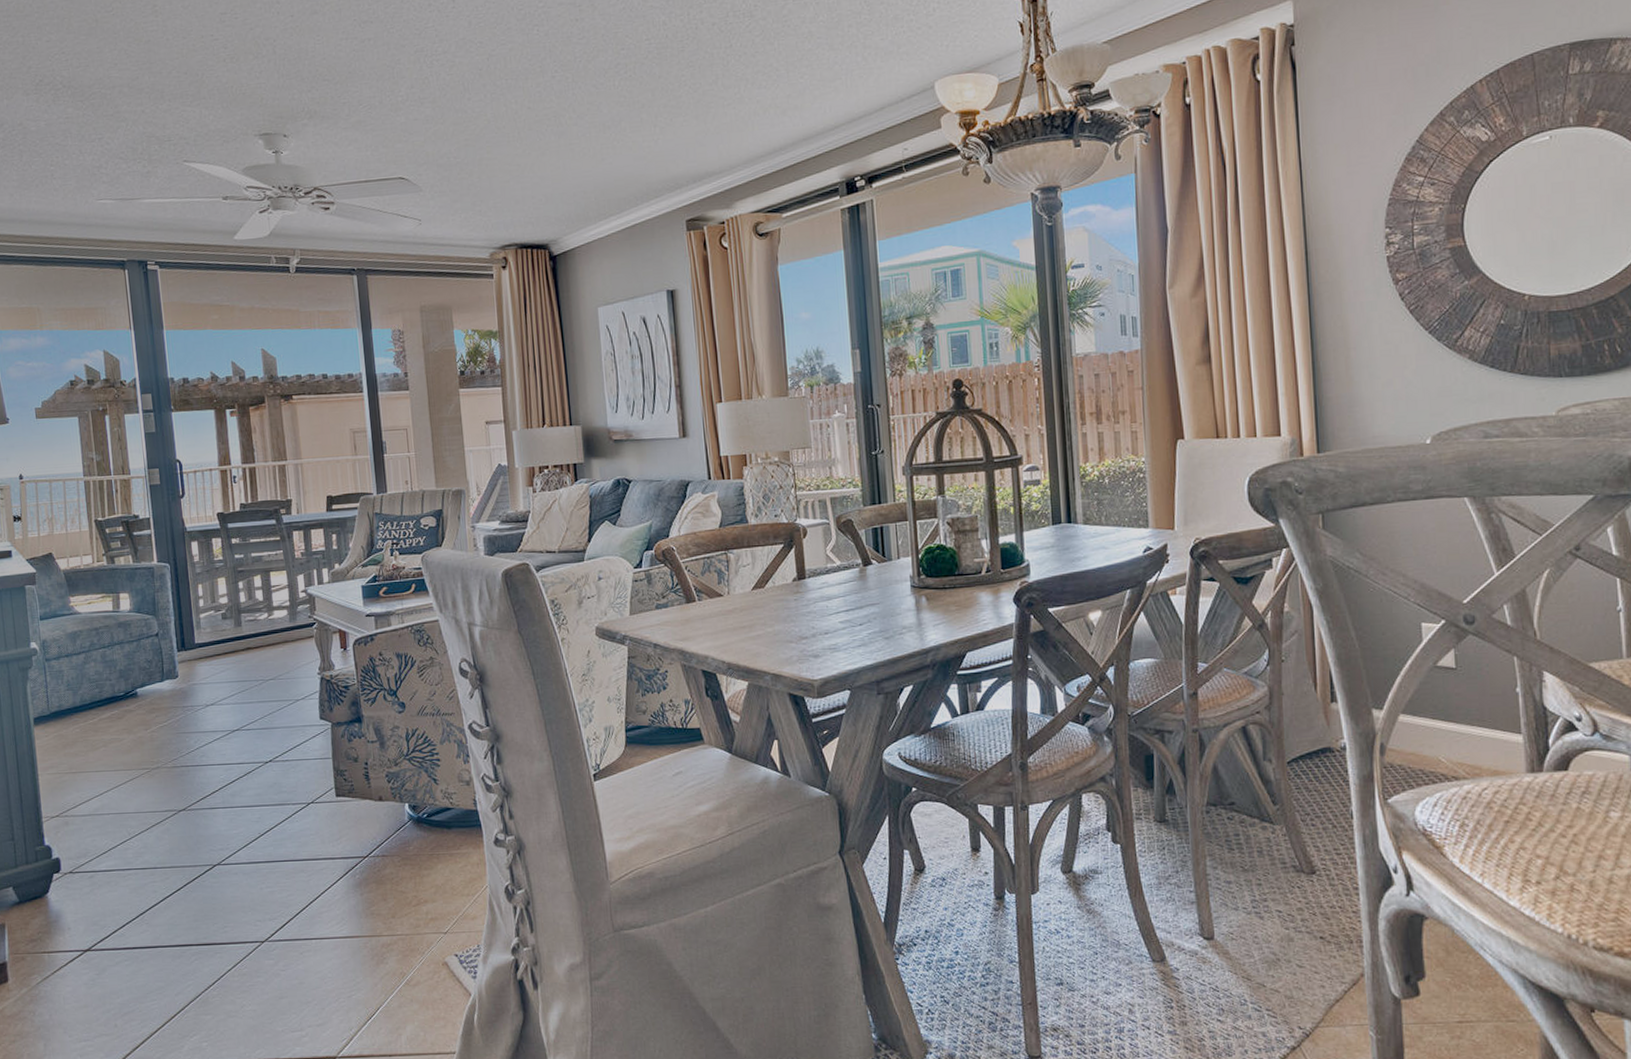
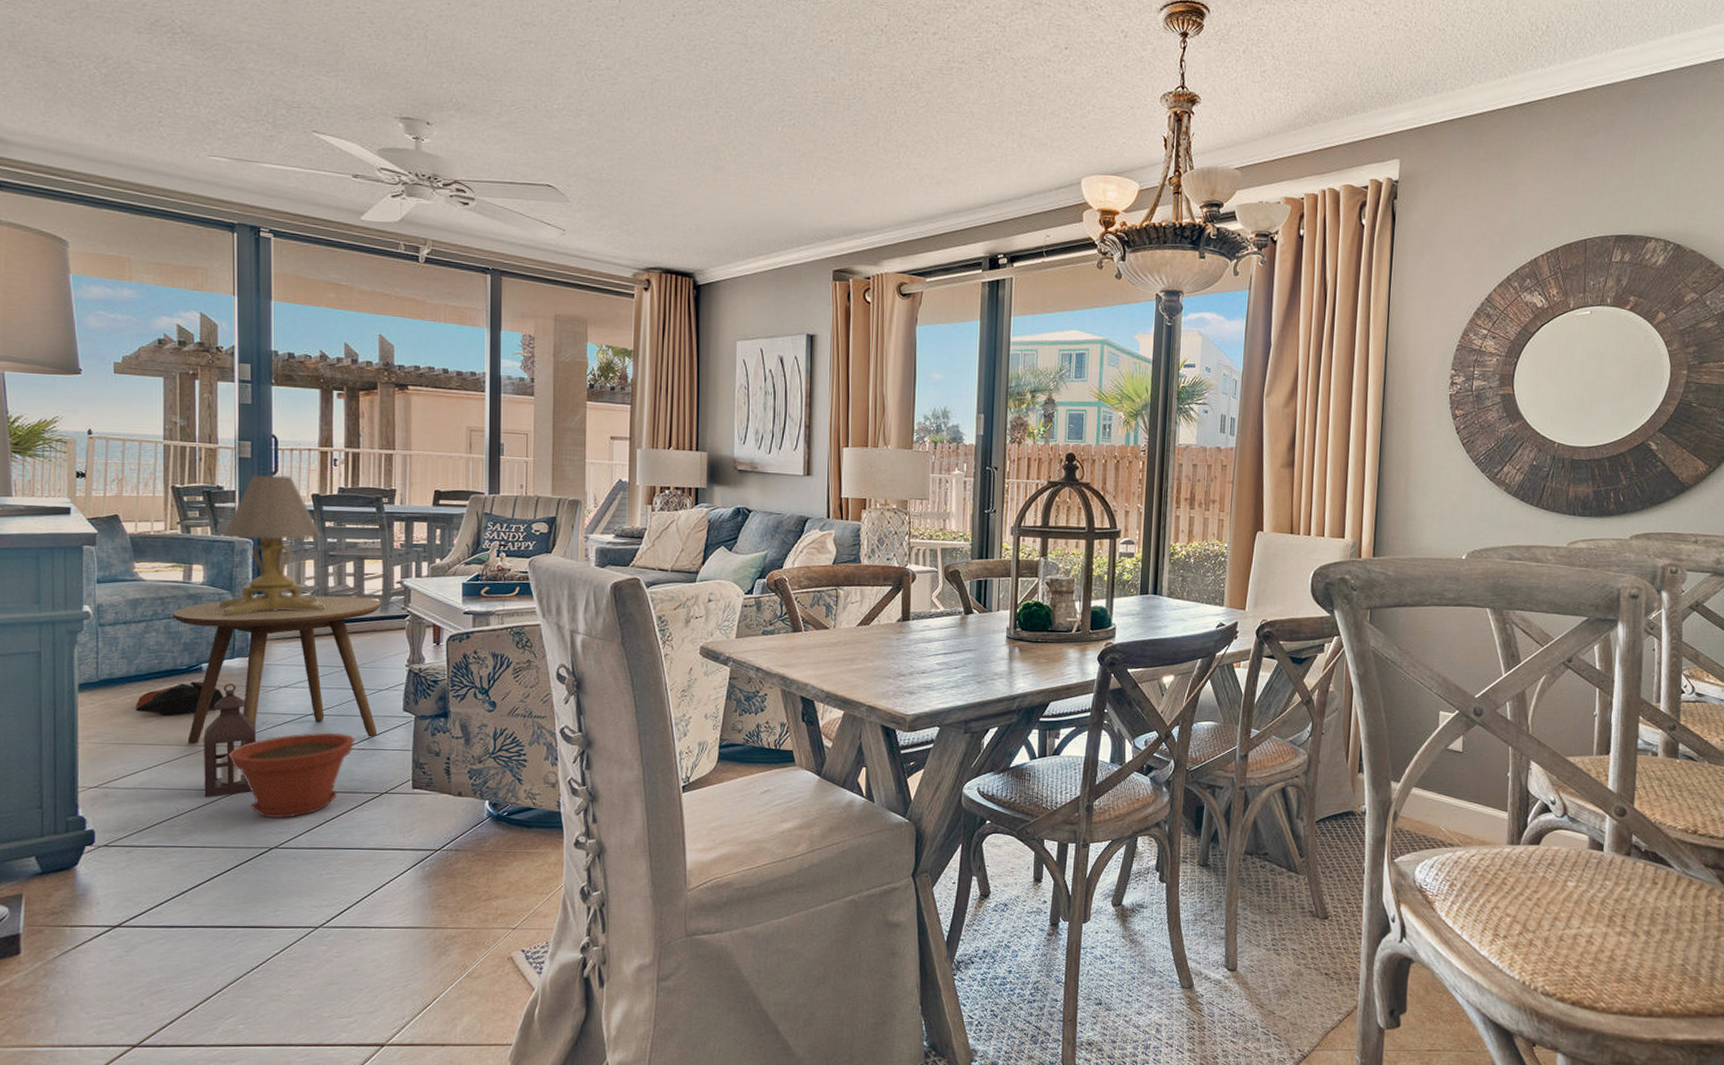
bag: none [83,706,159,742] -> present [136,681,225,716]
side table: none [107,609,299,768] -> present [172,595,381,747]
lamp: none [142,497,239,641] -> present [218,475,325,616]
lantern: none [144,706,192,819] -> present [203,683,256,797]
plant pot: none [168,746,279,835] -> present [229,732,355,818]

